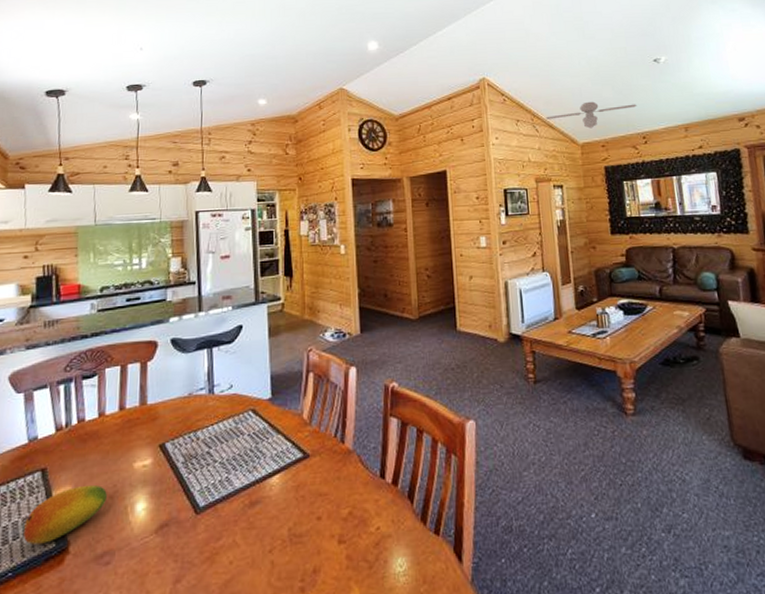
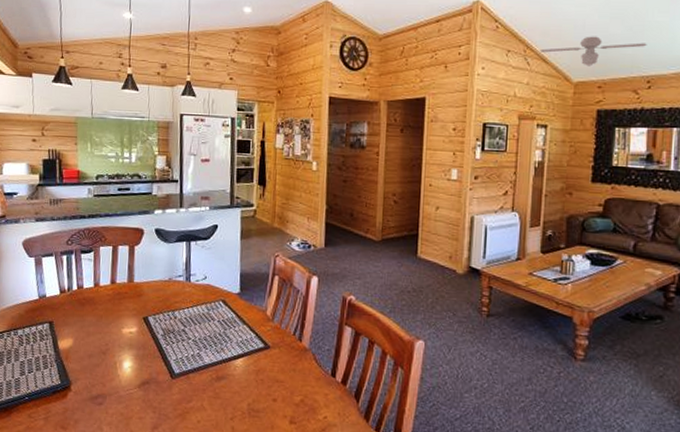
fruit: present [24,484,107,545] -> none [36,340,101,380]

